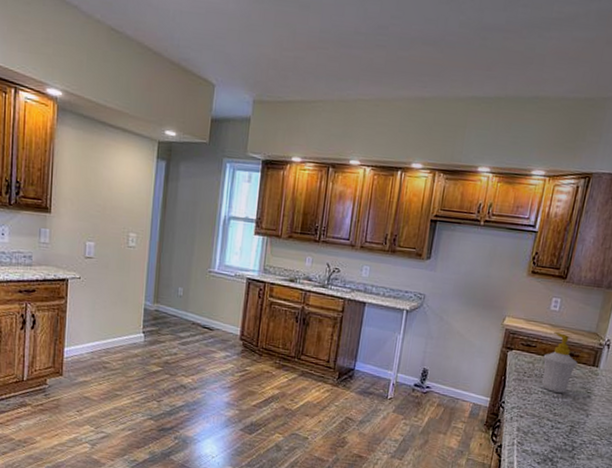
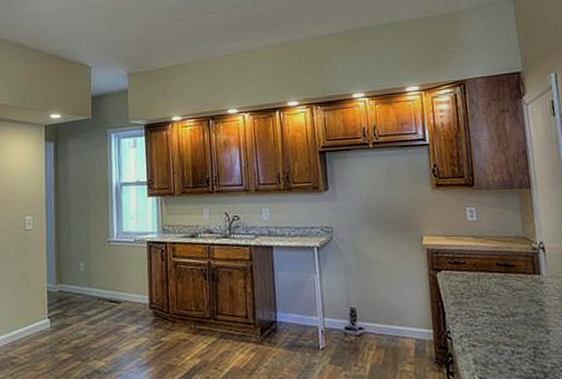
soap bottle: present [541,331,578,393] -> none [476,242,517,311]

